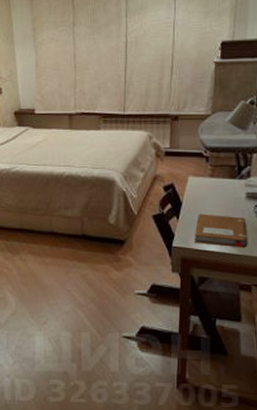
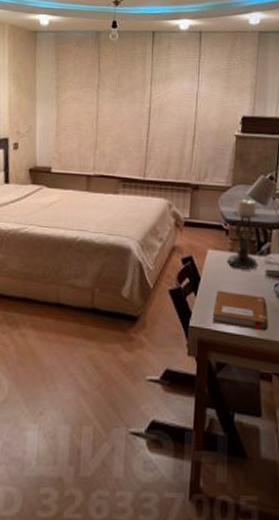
candle holder: none [207,125,240,193] -> present [227,198,260,269]

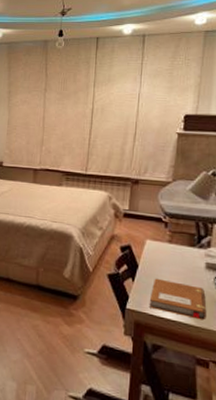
candle holder: present [227,198,260,269] -> none [165,193,200,261]

